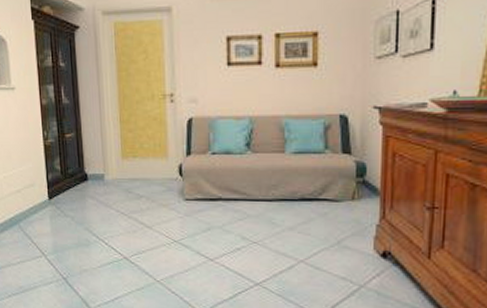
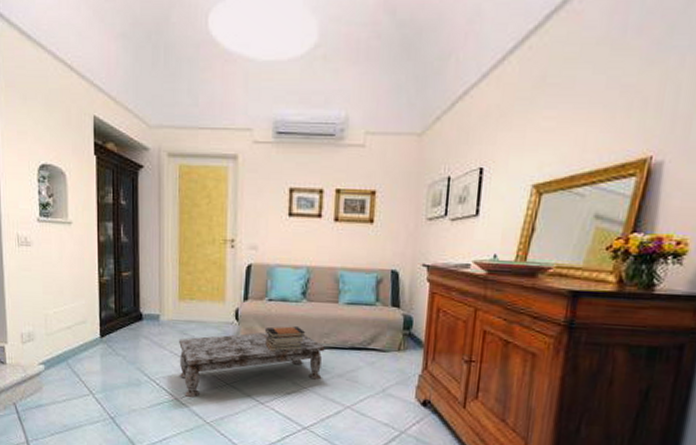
coffee table: none [125,186,273,256] -> present [179,332,325,398]
book stack: none [211,179,253,206] -> present [265,326,306,352]

